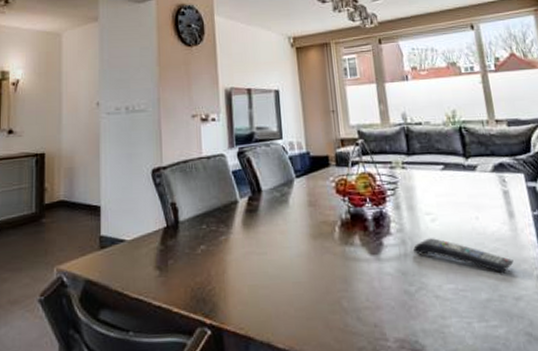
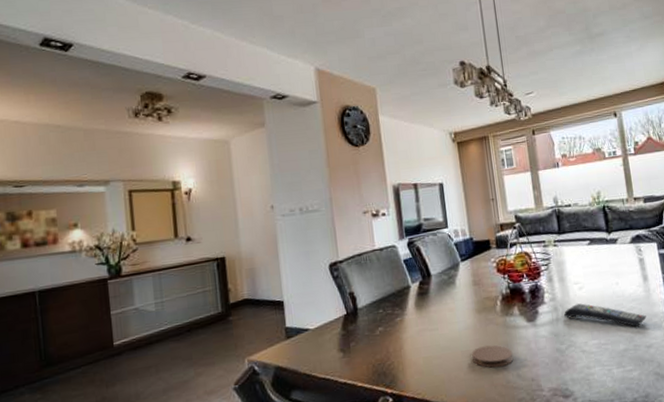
coaster: none [304,278,353,306] -> present [472,345,514,368]

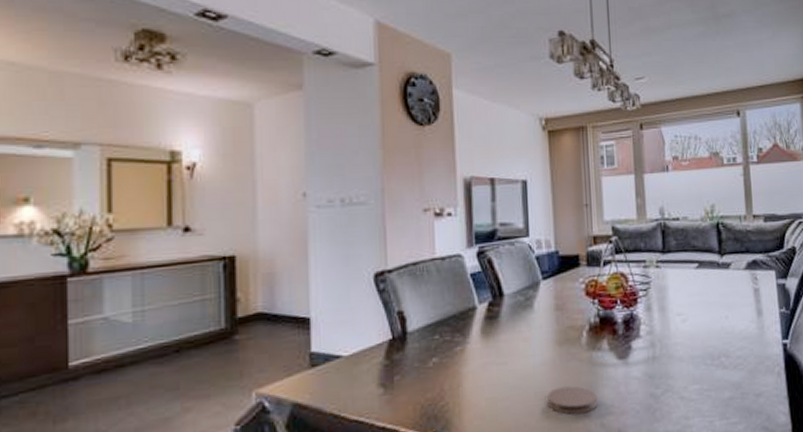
remote control: present [563,303,647,327] -> none [661,339,758,371]

